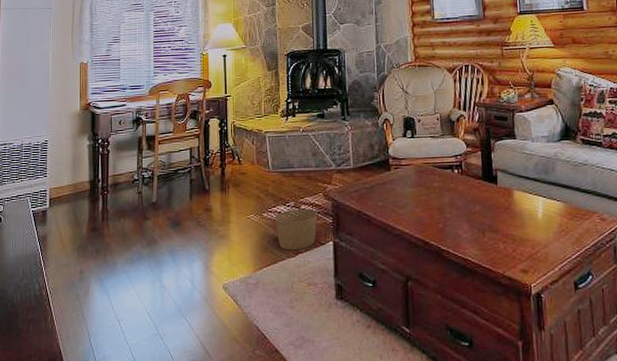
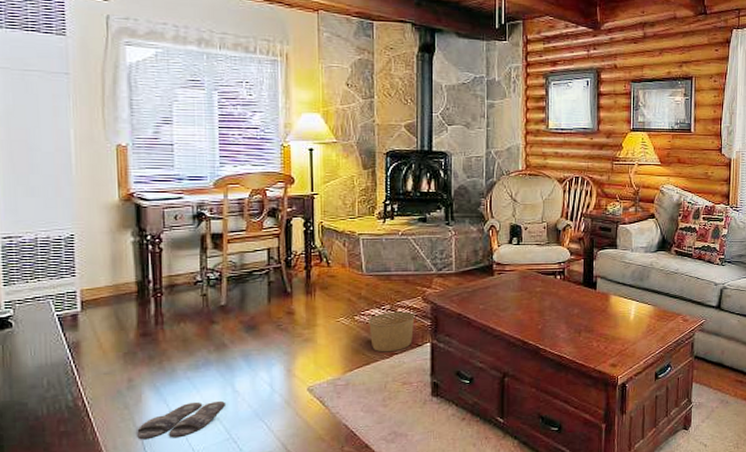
slippers: none [85,295,154,331] -> present [137,401,225,440]

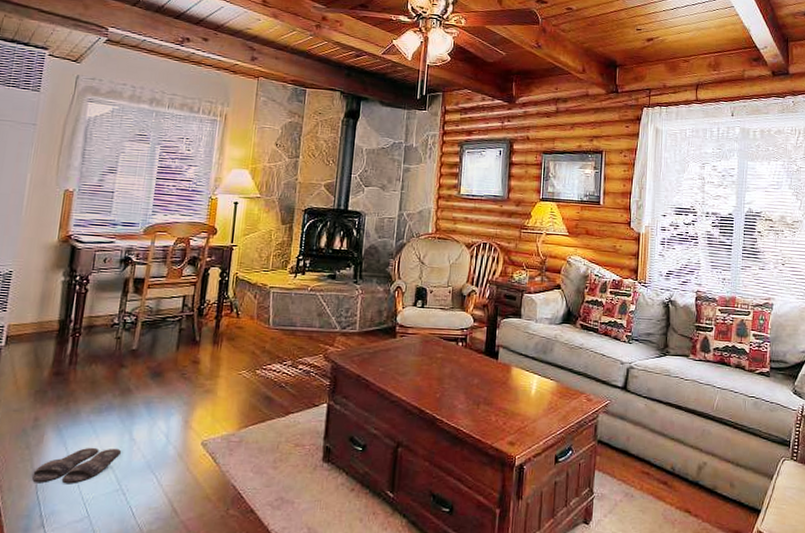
basket: present [369,311,415,353] -> none [269,368,315,411]

